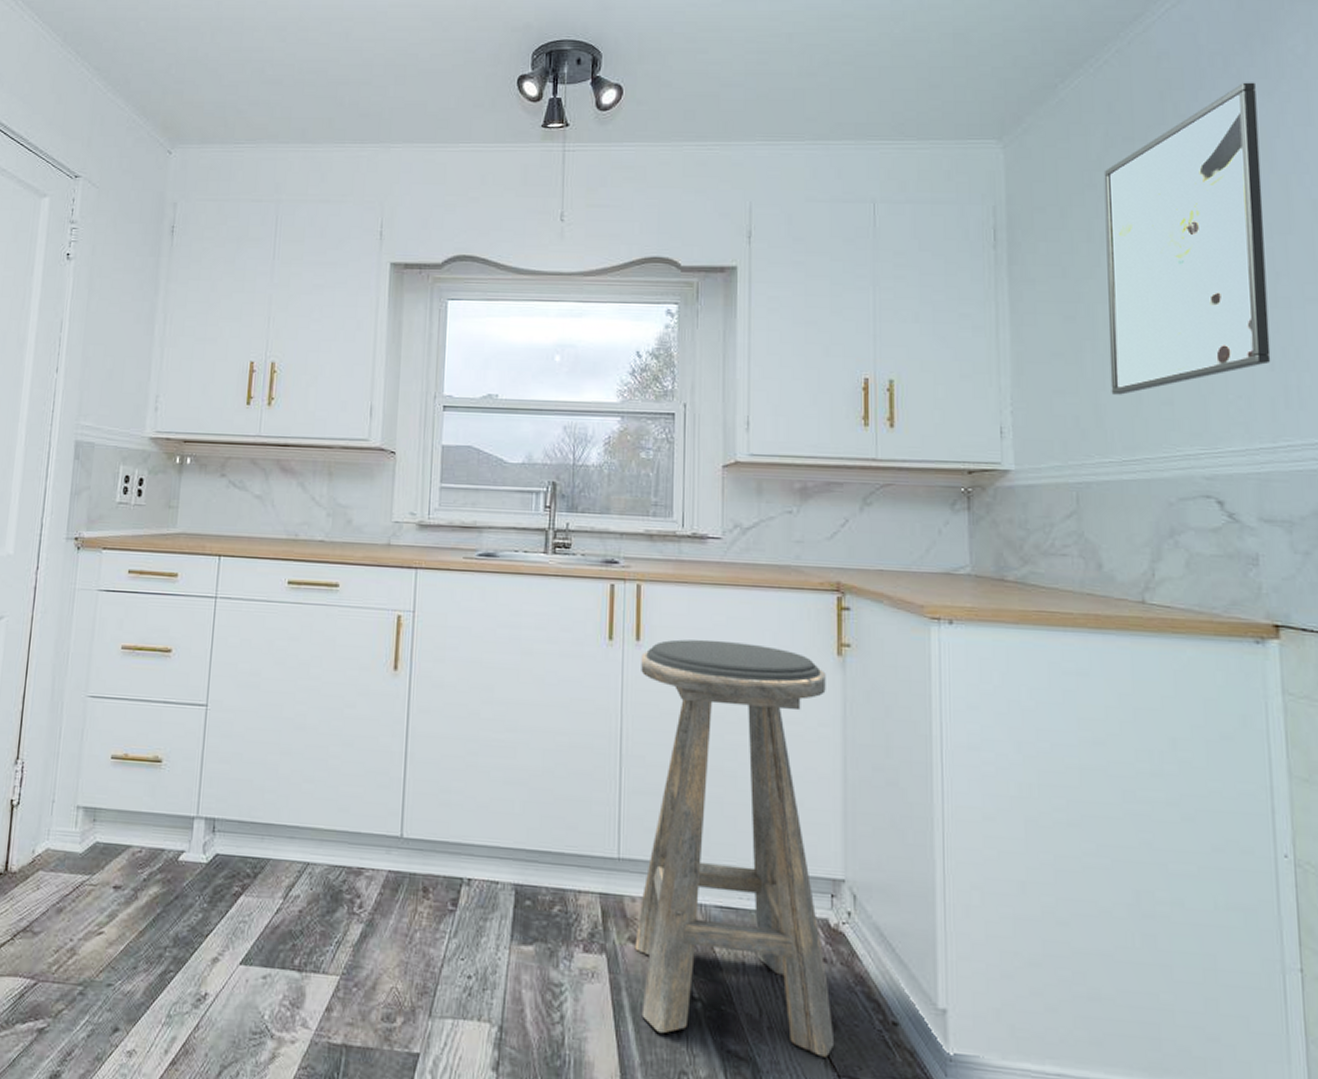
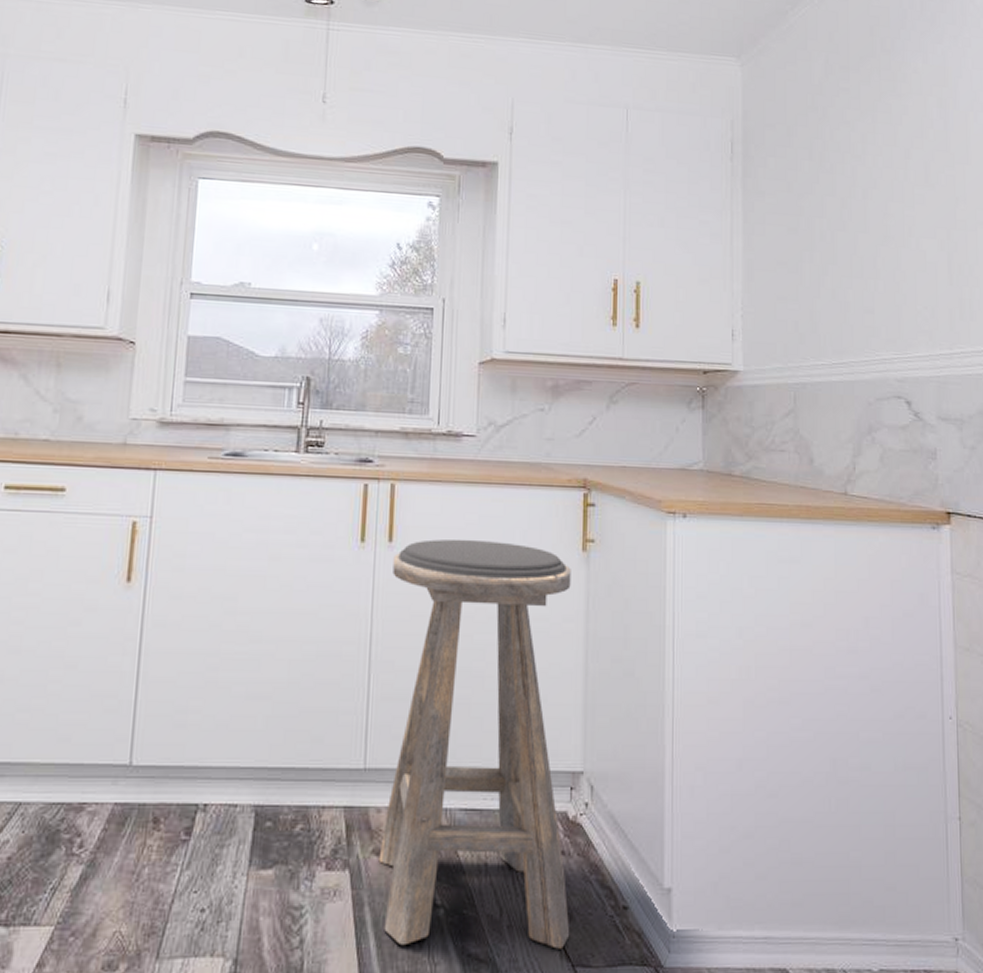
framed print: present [1103,82,1271,395] -> none [824,26,950,303]

